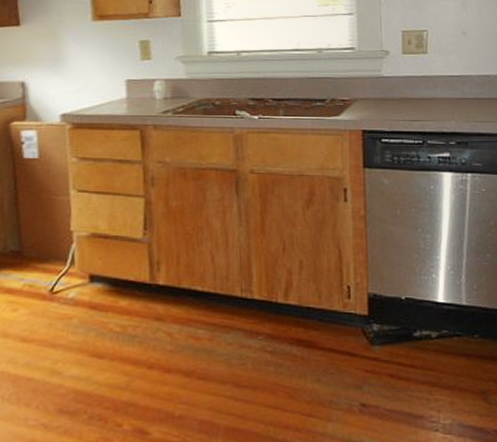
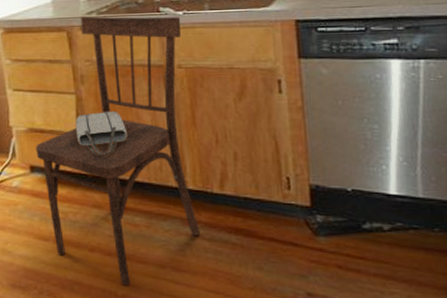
dining chair: none [97,116,262,405] -> present [36,16,200,285]
tote bag: none [142,216,196,264] -> present [76,111,128,156]

